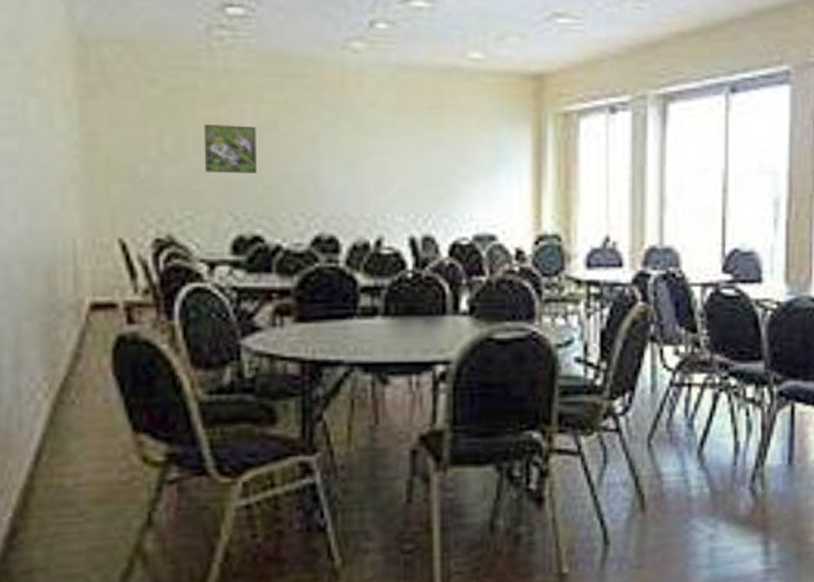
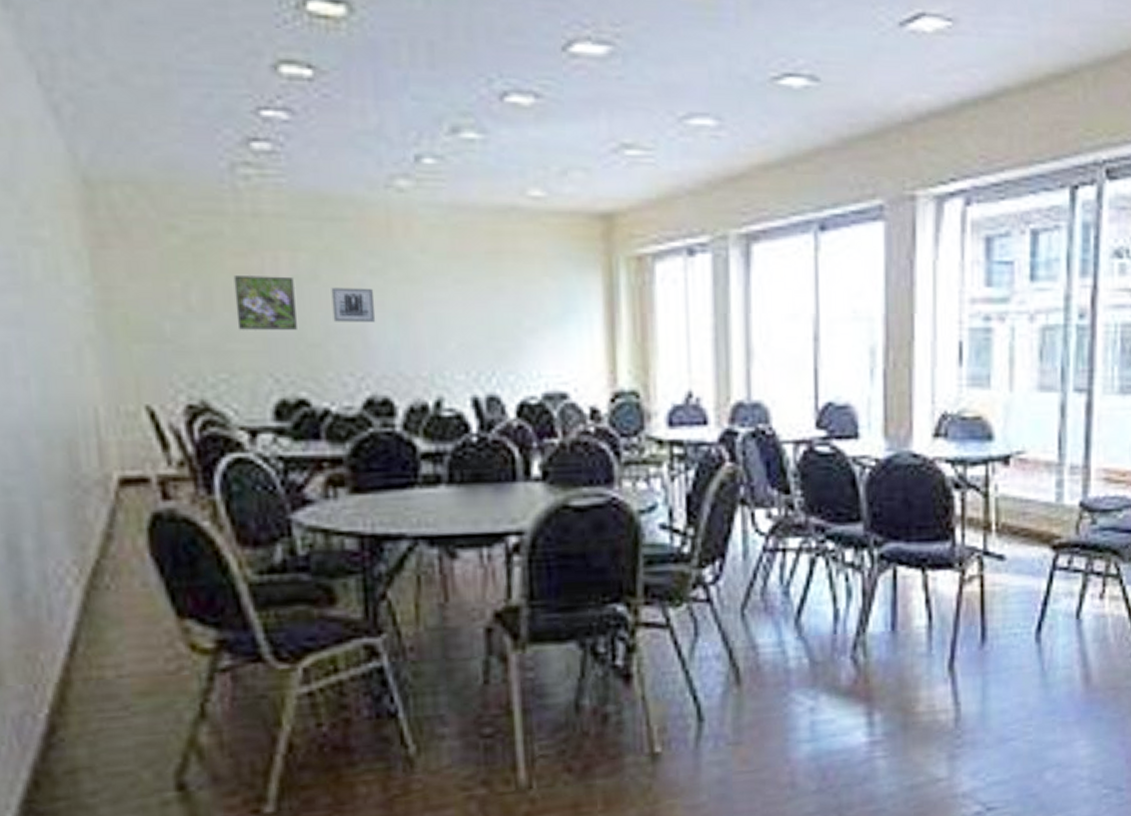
wall art: none [289,136,327,168] -> present [331,287,376,322]

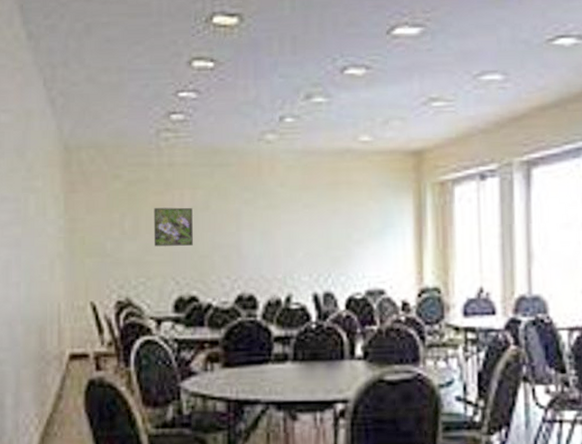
wall art: present [331,287,376,322] -> none [217,213,247,239]

